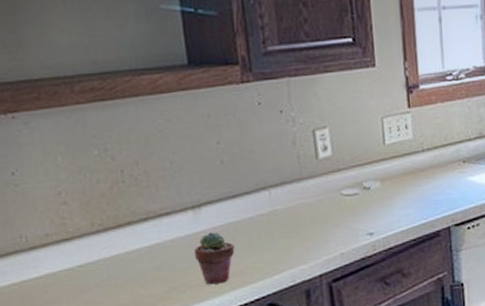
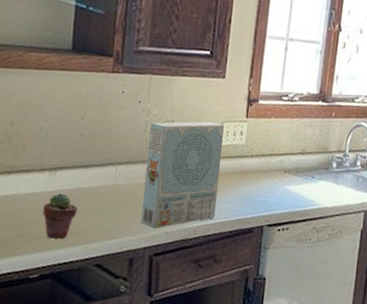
cereal box: none [298,119,393,252] -> present [141,121,224,228]

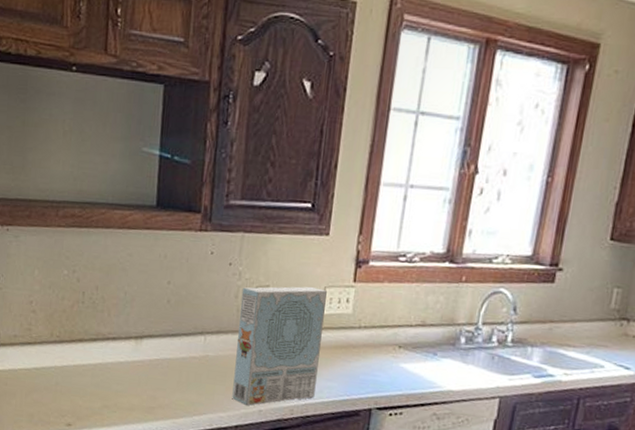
potted succulent: present [43,193,78,239] -> none [129,363,165,412]

